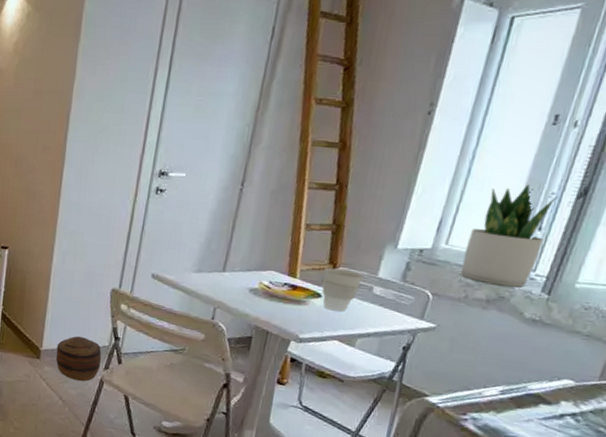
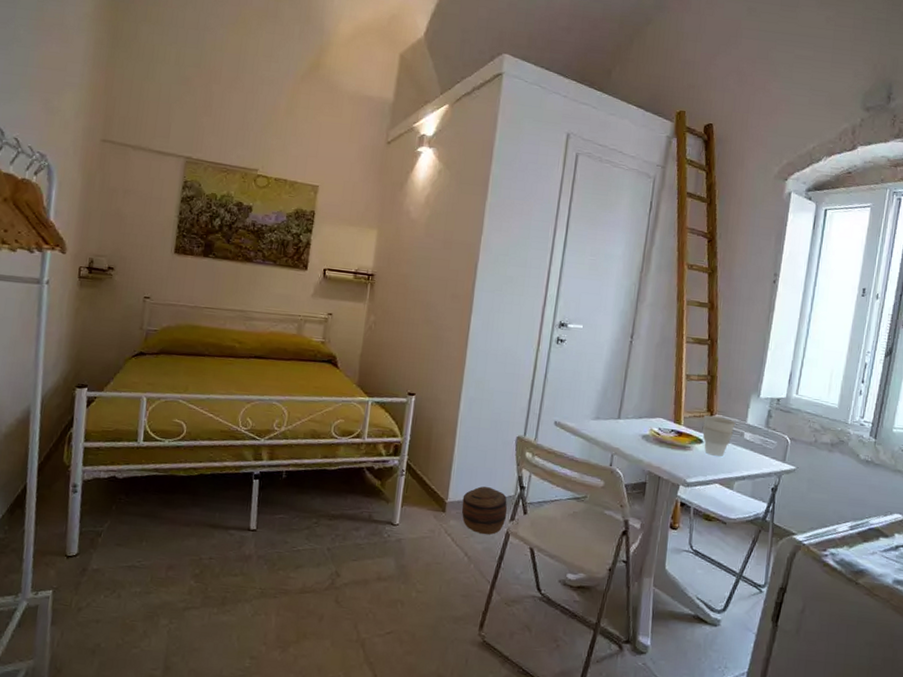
planter: present [461,184,557,287] -> none [810,344,872,432]

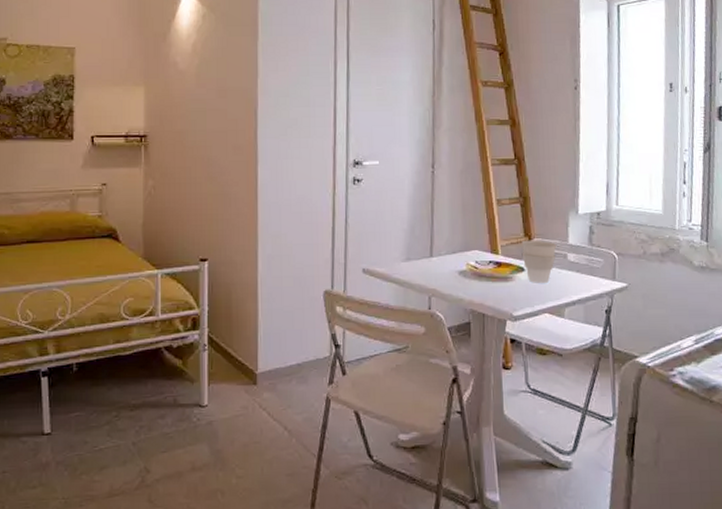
basket: present [462,486,508,535] -> none [274,351,325,403]

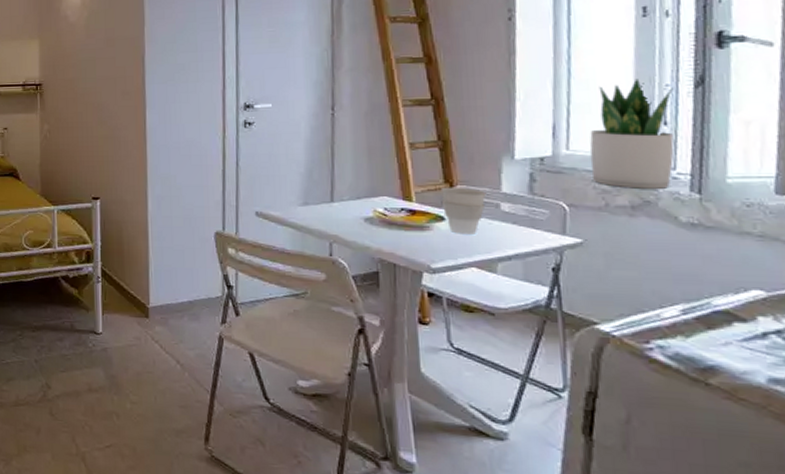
planter: none [632,144,690,238] -> present [589,79,674,189]

